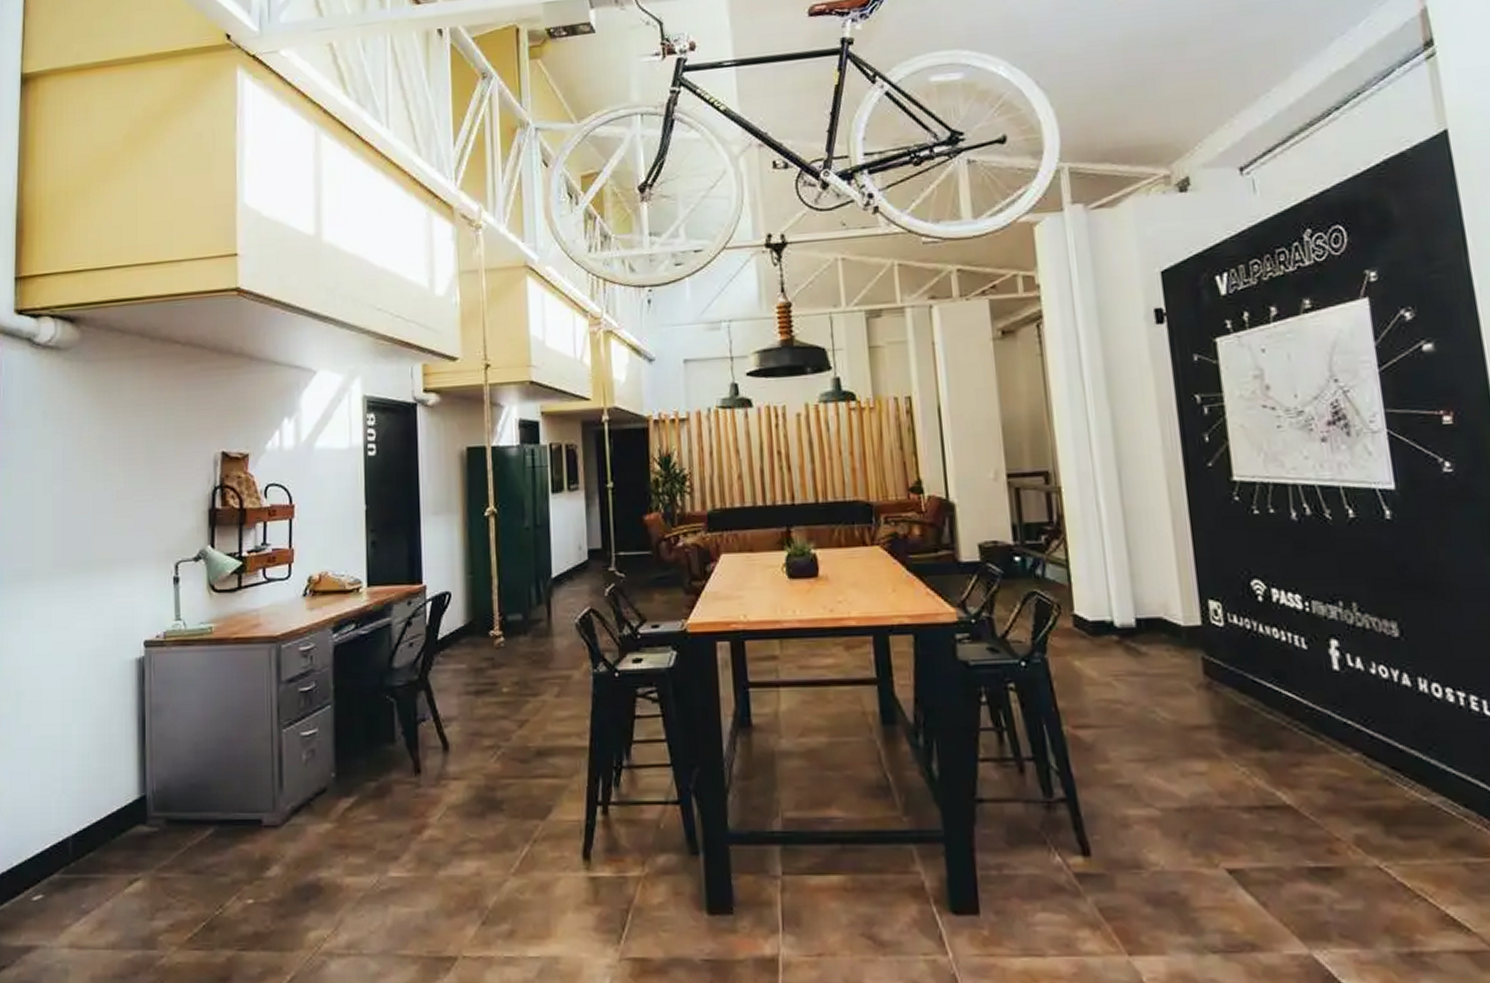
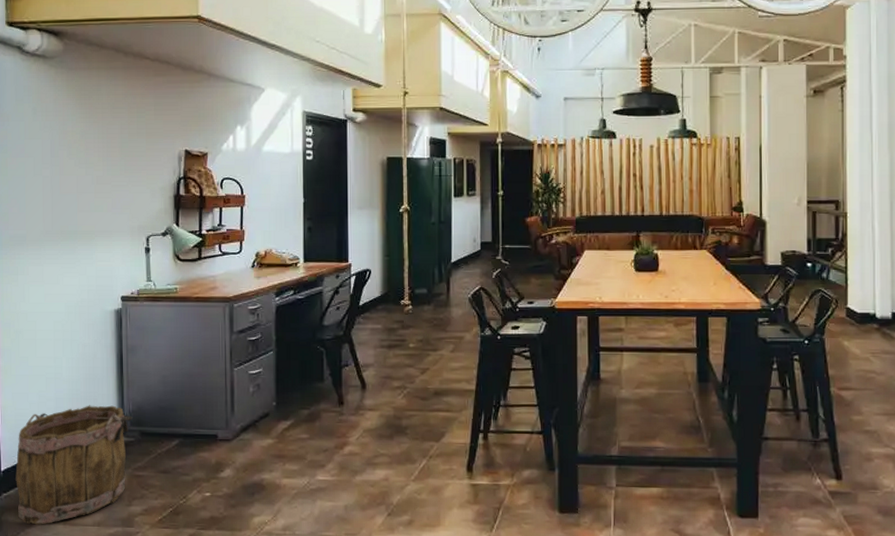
bucket: none [11,784,157,949] -> present [15,405,133,525]

